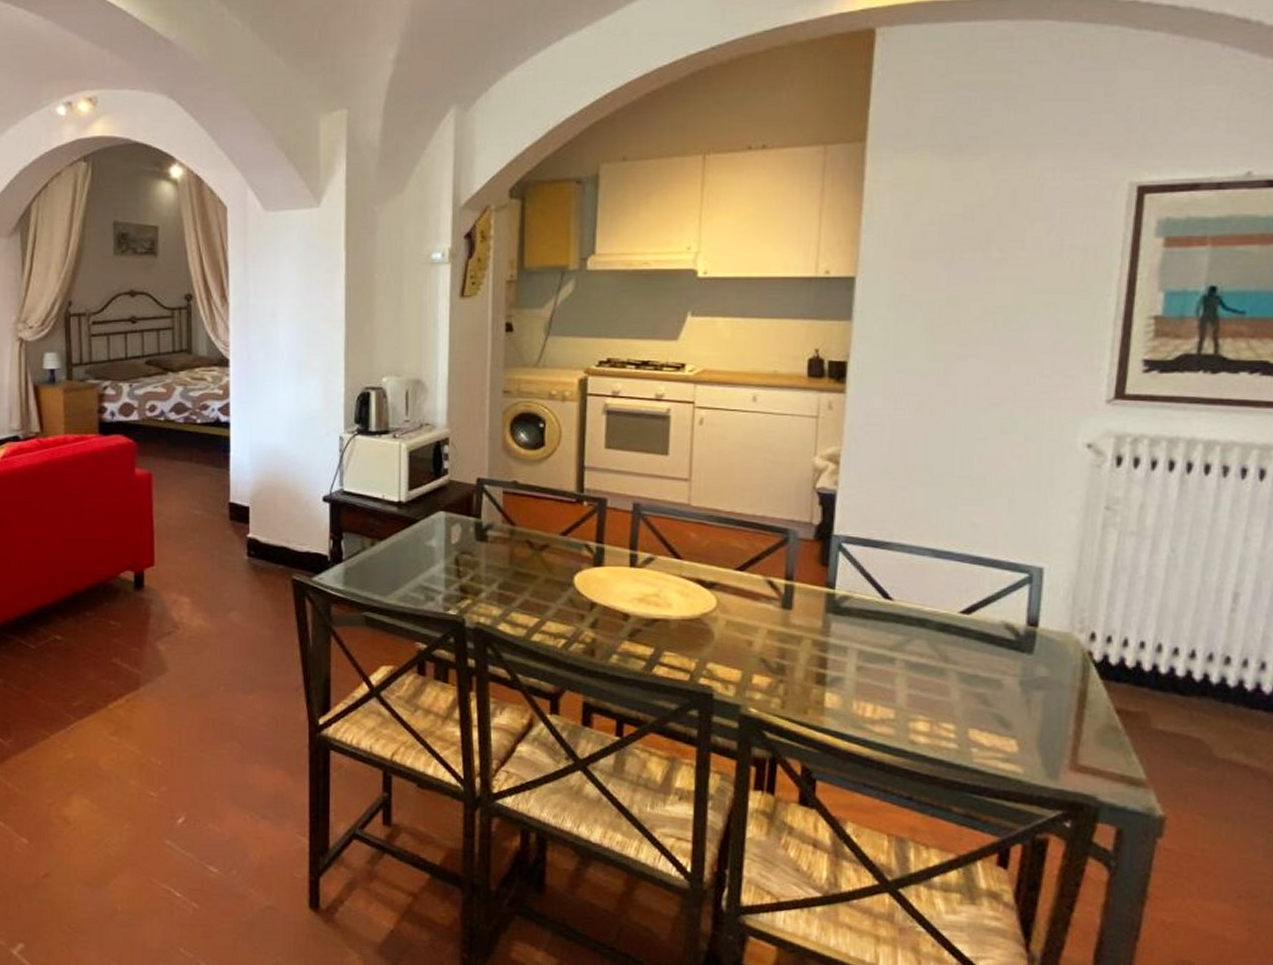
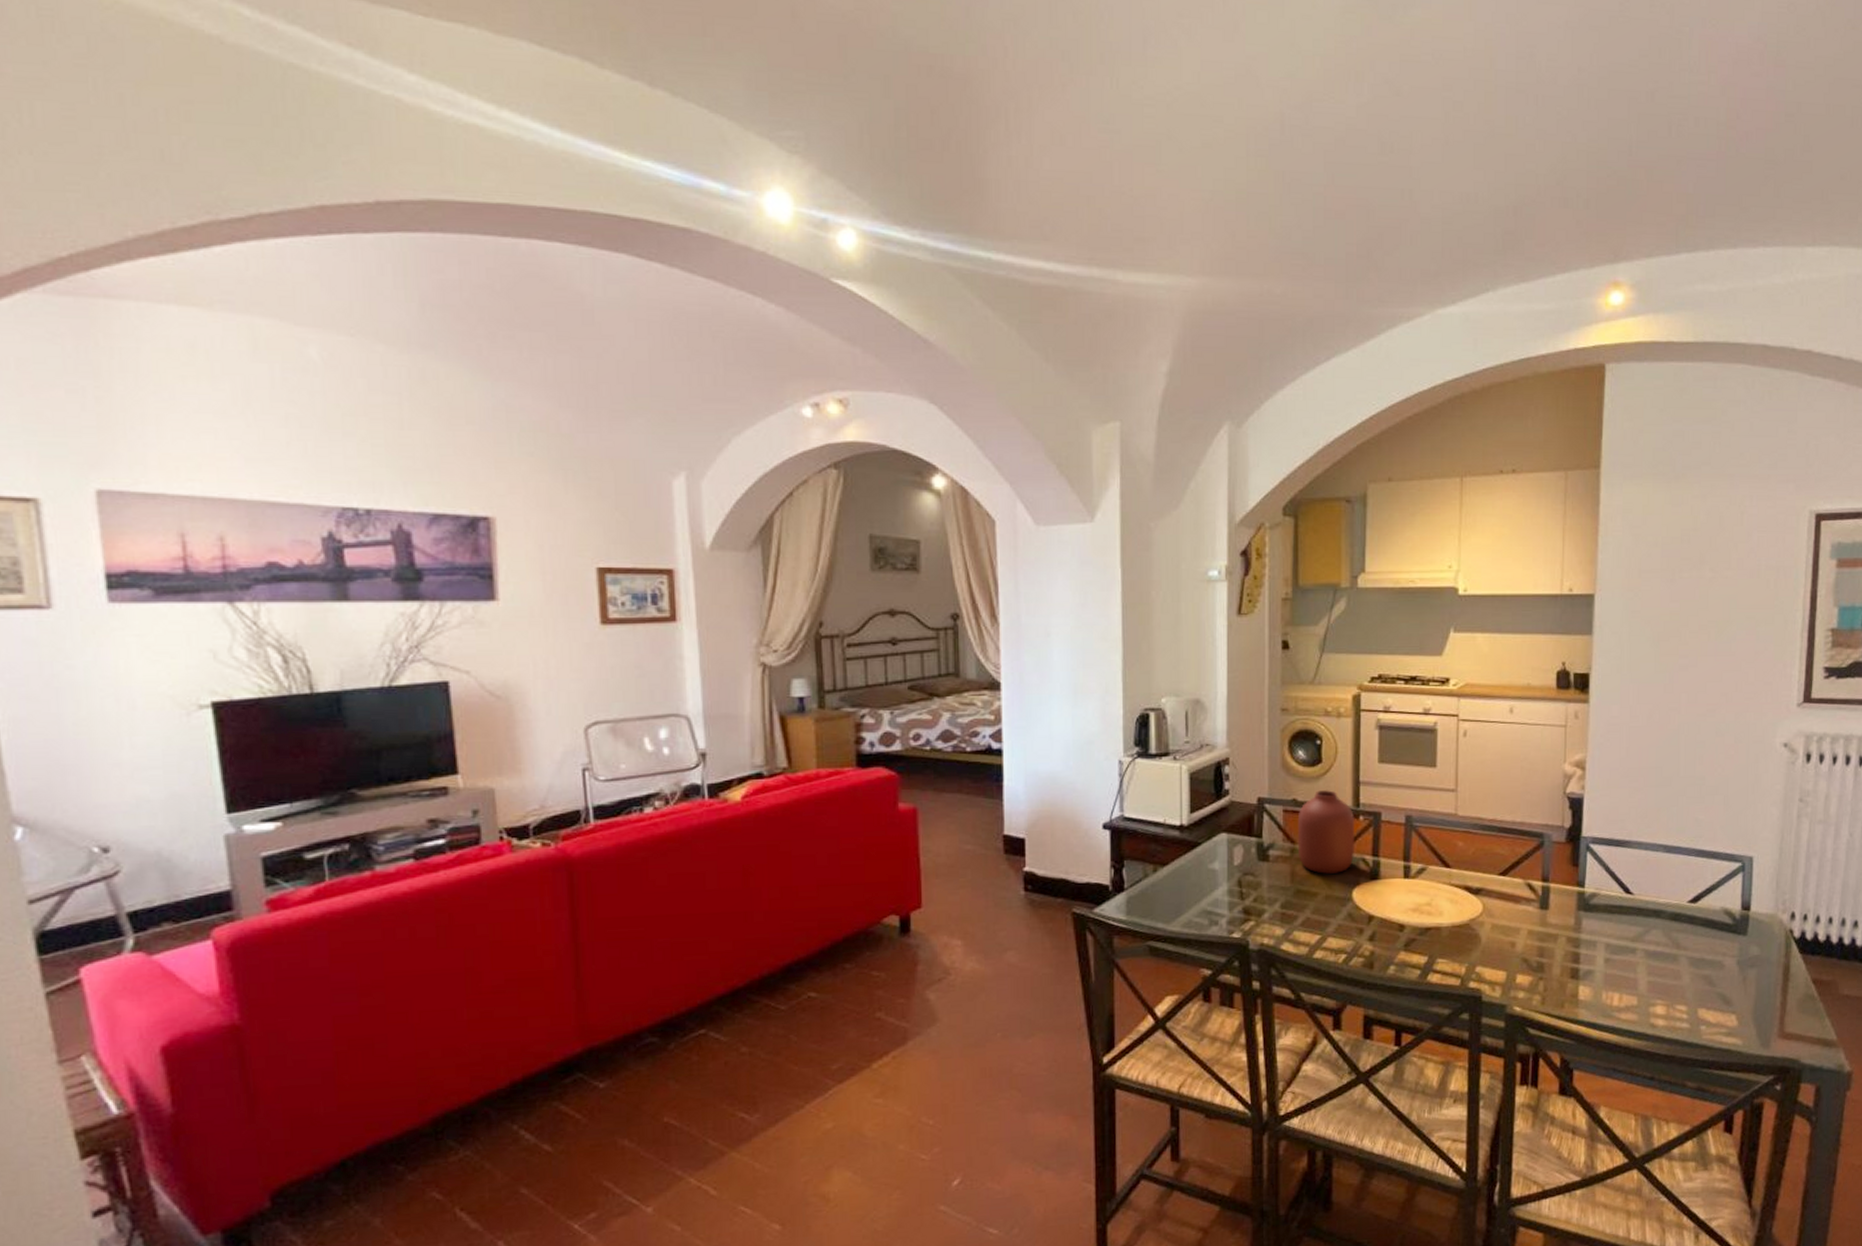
vase: none [517,474,578,558] -> present [1297,790,1354,874]

